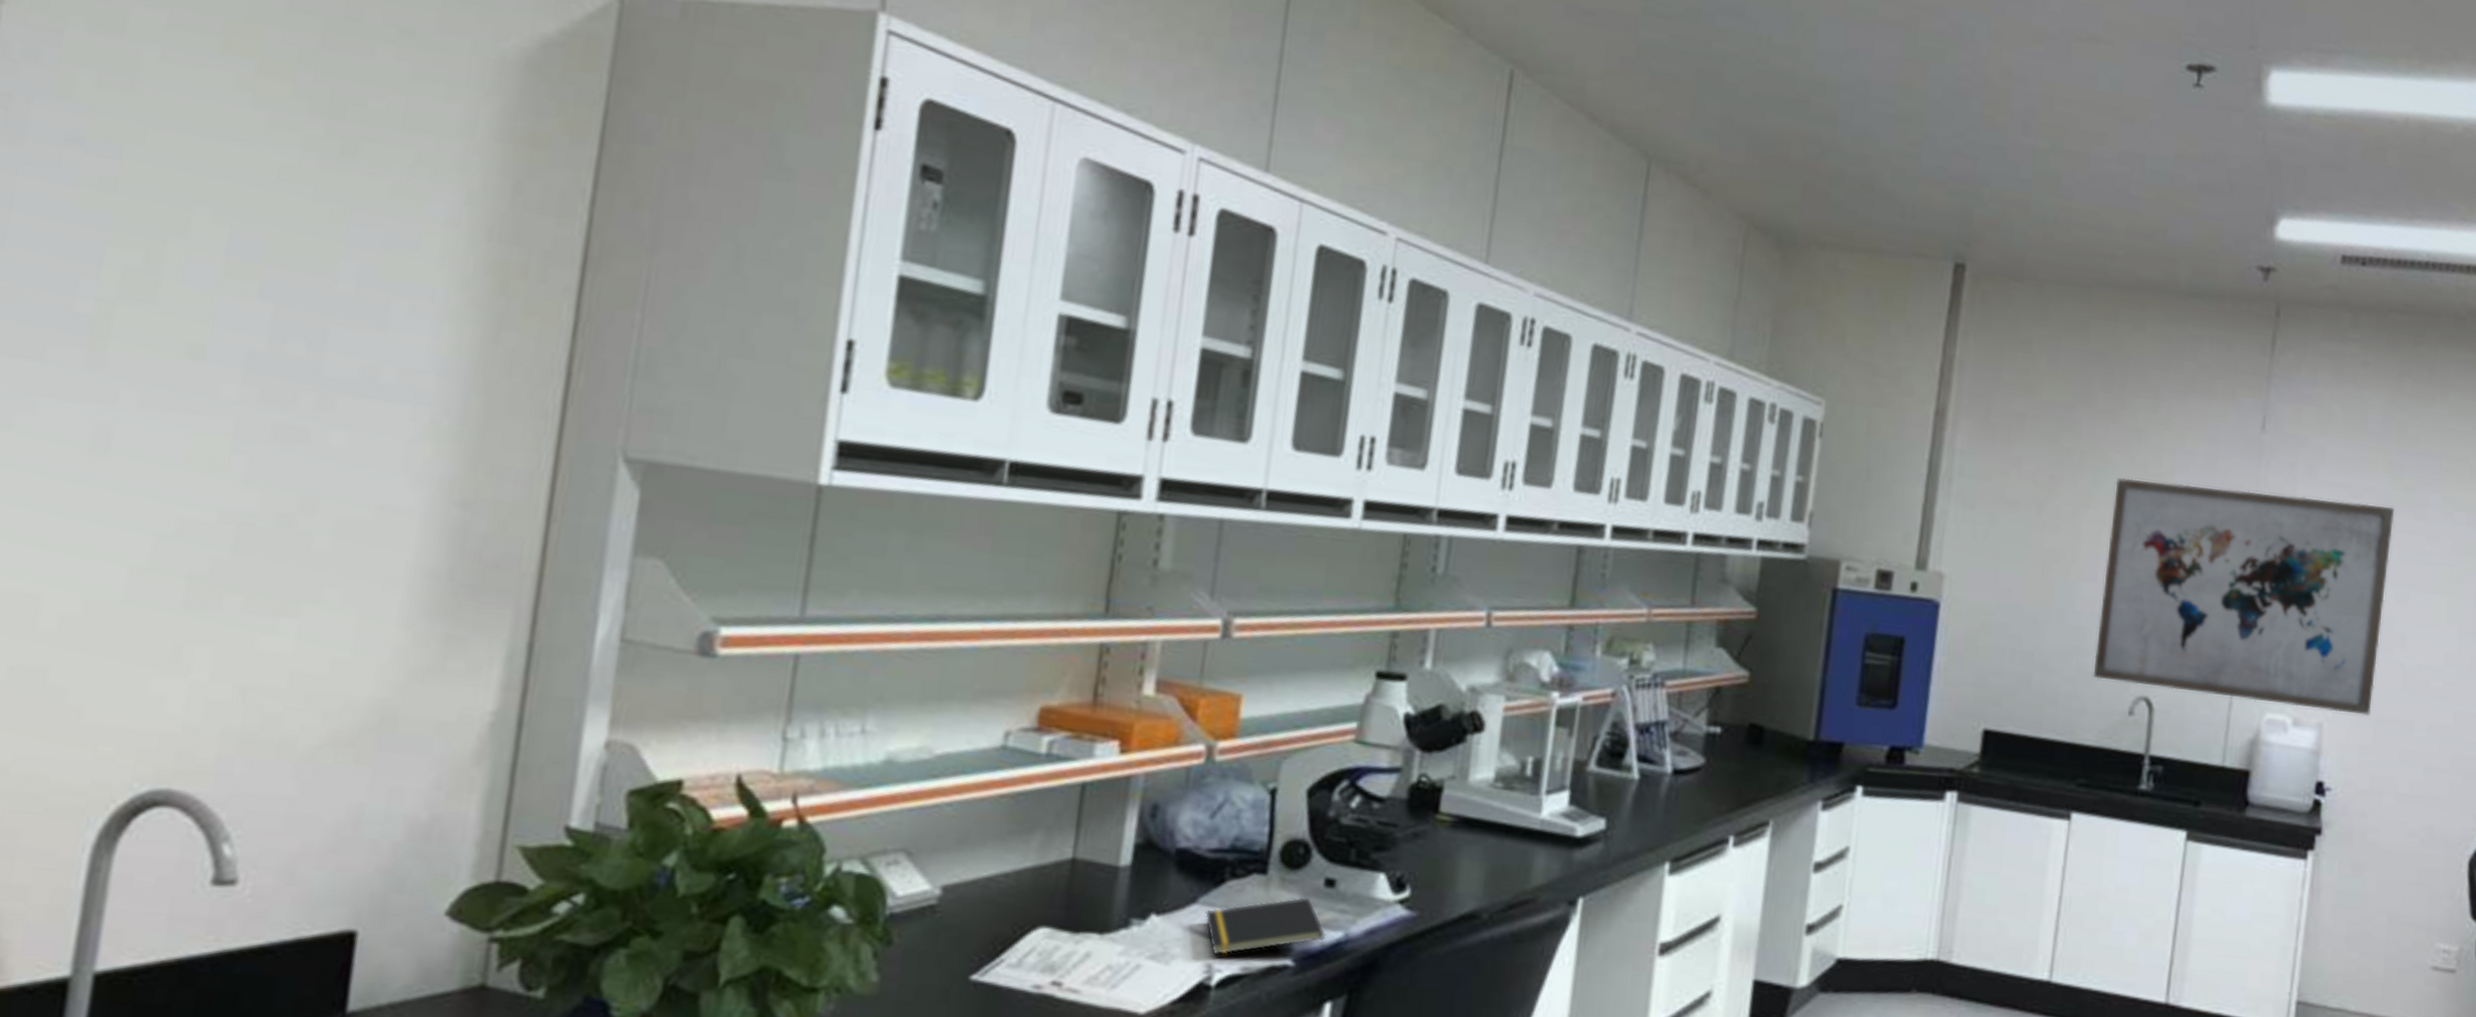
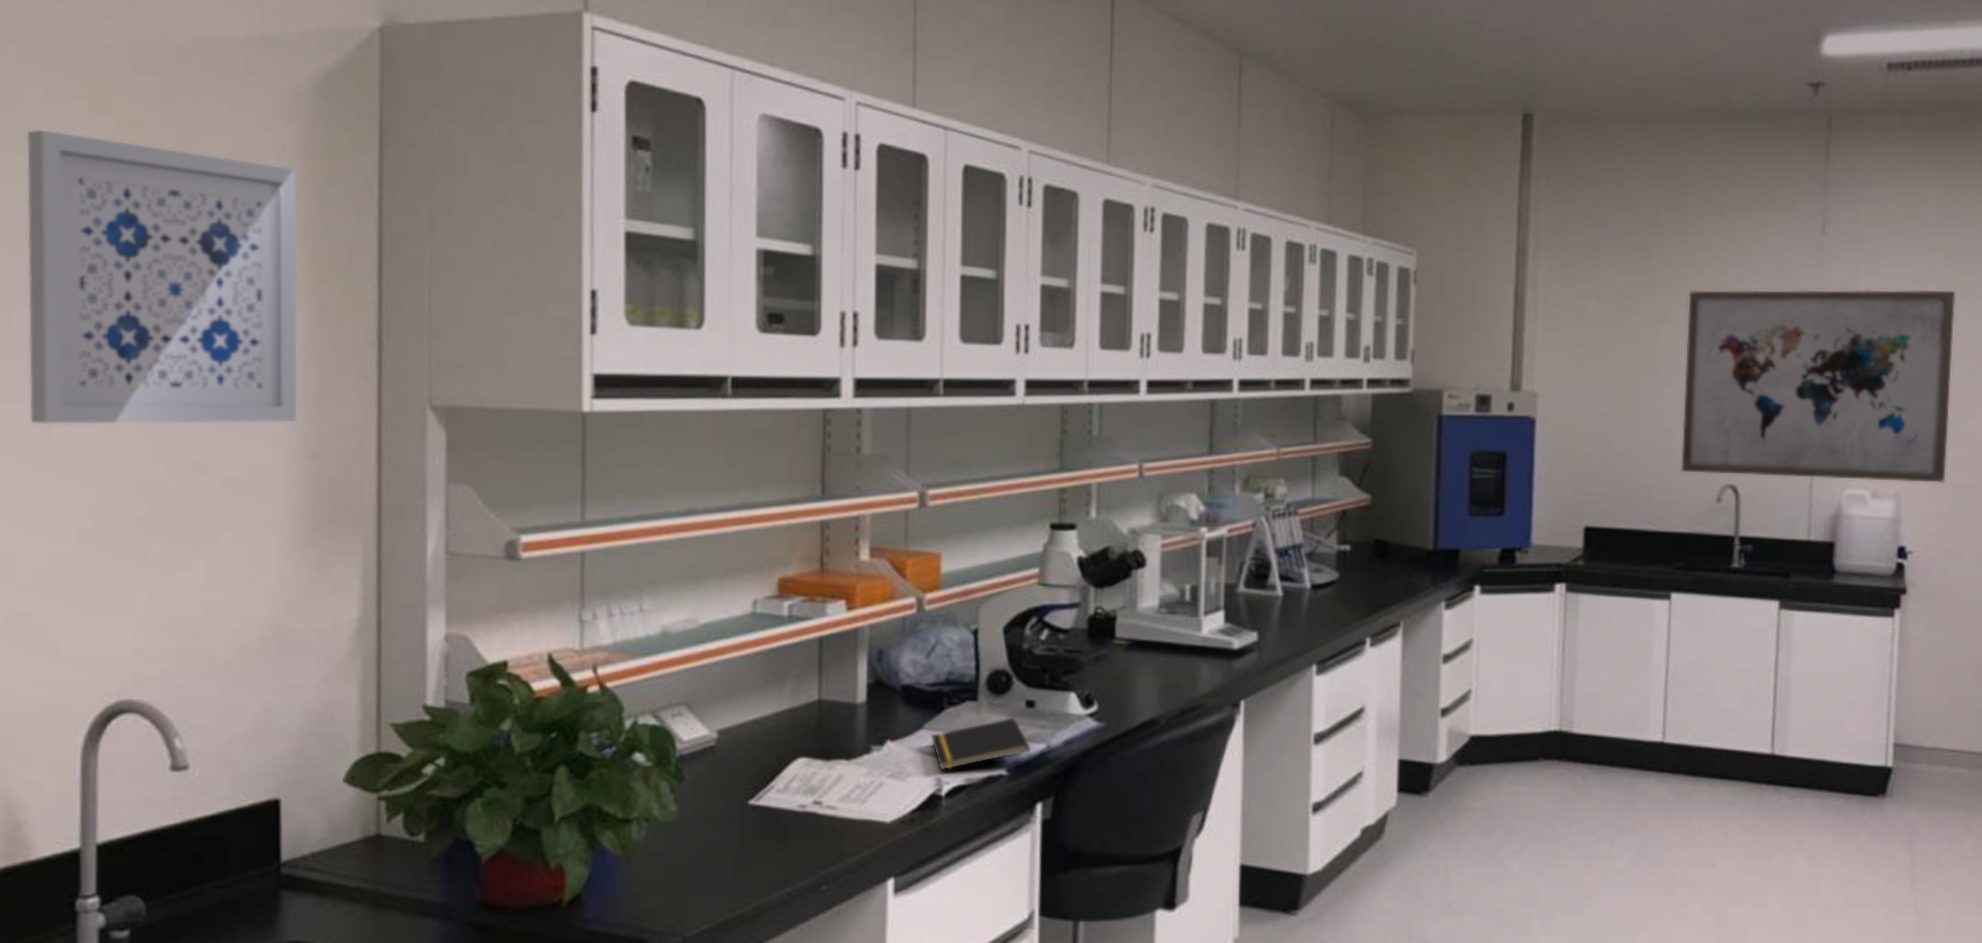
wall art: none [84,63,489,460] -> present [26,129,298,425]

